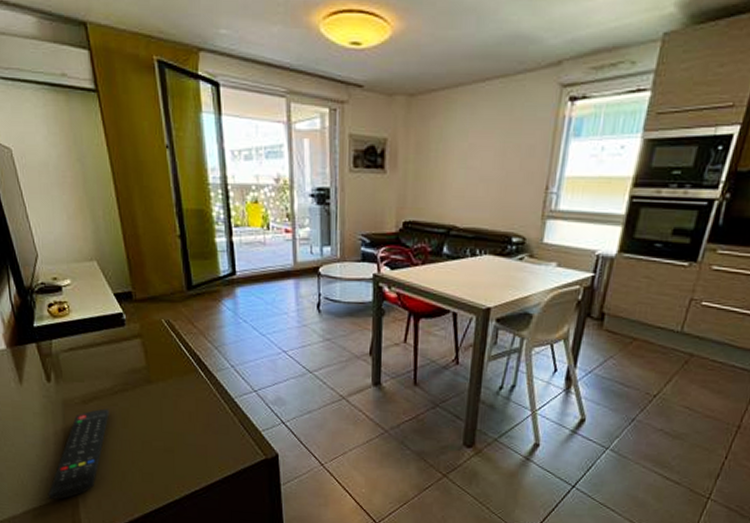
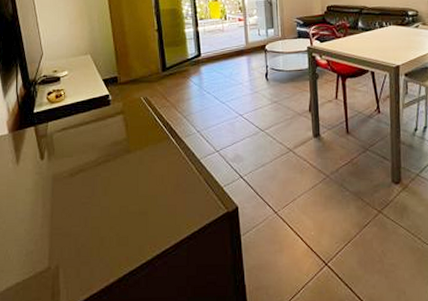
remote control: present [48,408,109,500] -> none [31,179,93,272]

